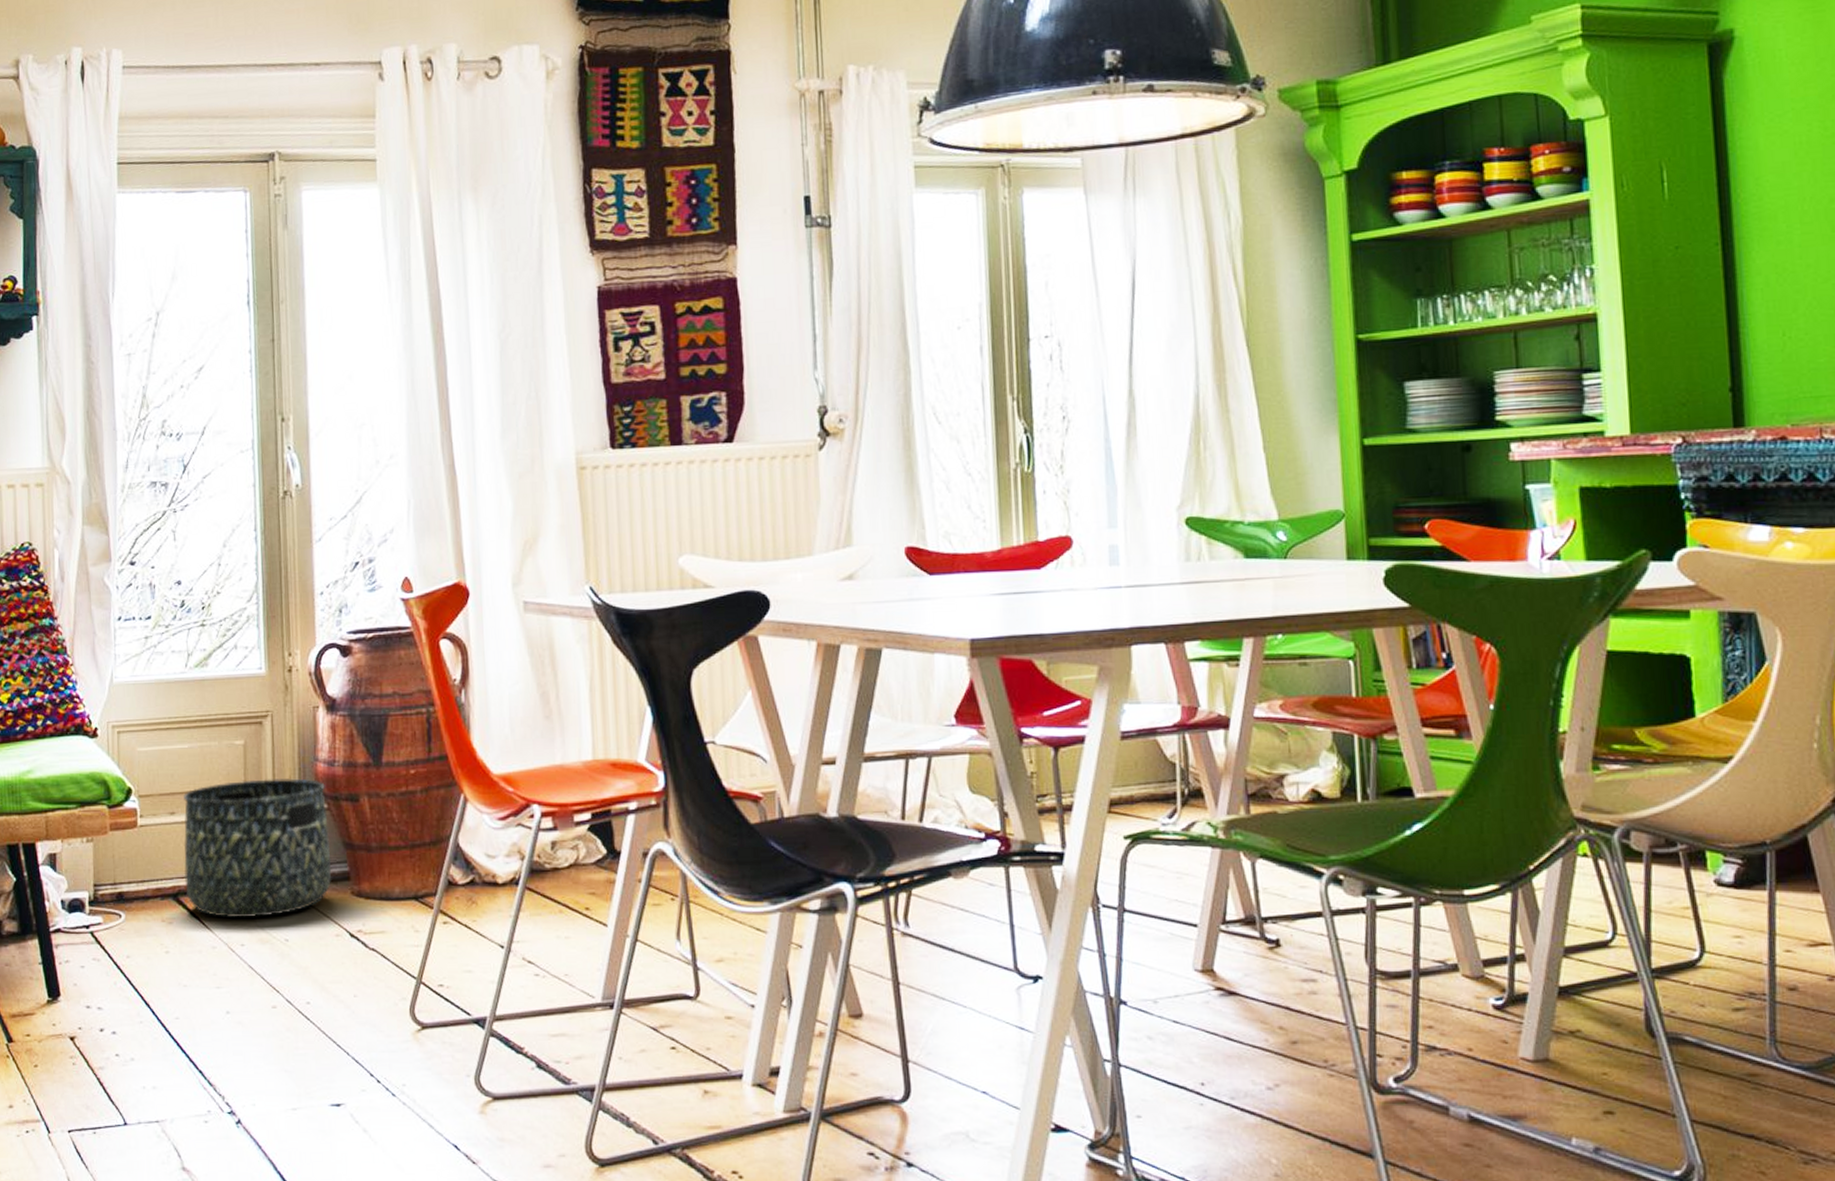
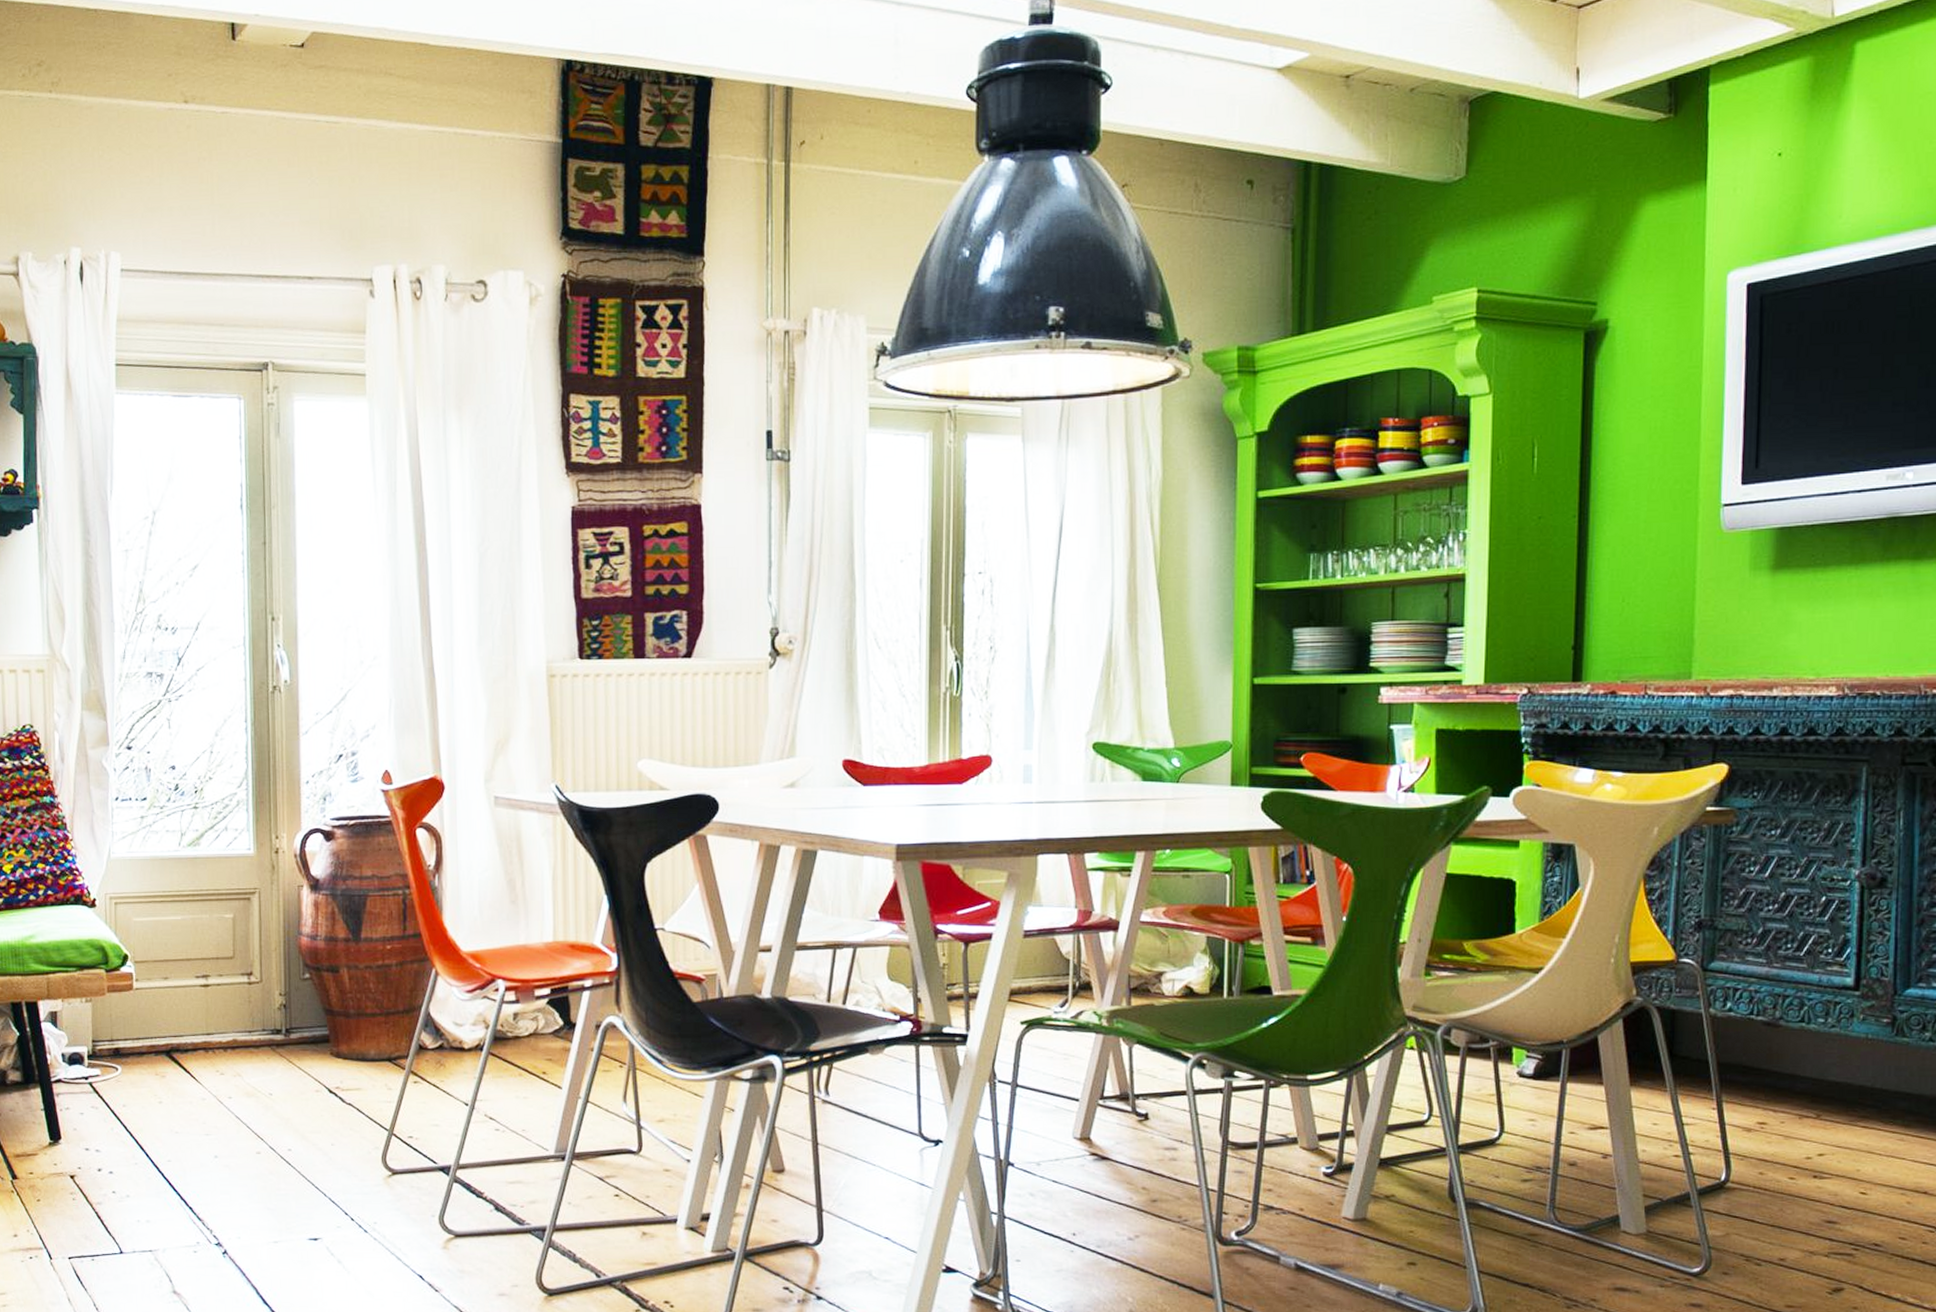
basket: present [183,778,332,918] -> none [176,950,313,1074]

